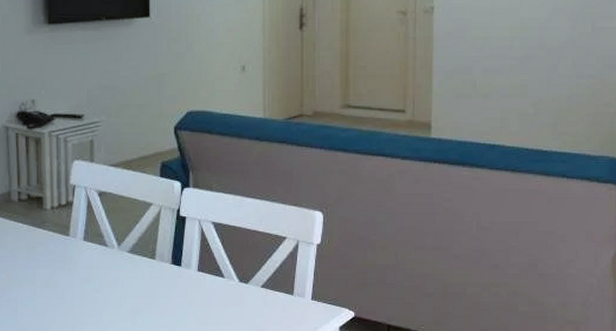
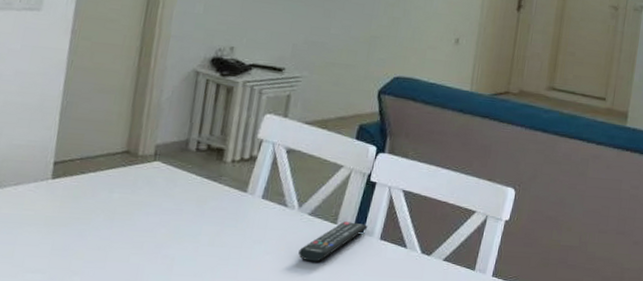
remote control: none [125,256,185,296] -> present [298,221,368,262]

